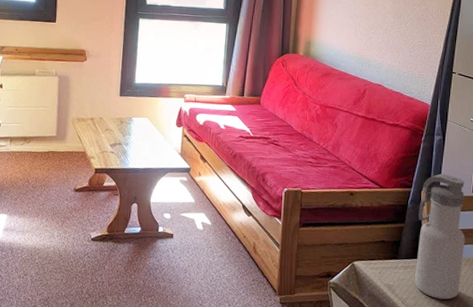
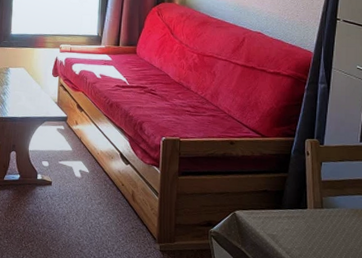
water bottle: present [414,173,465,300] -> none [299,122,353,251]

